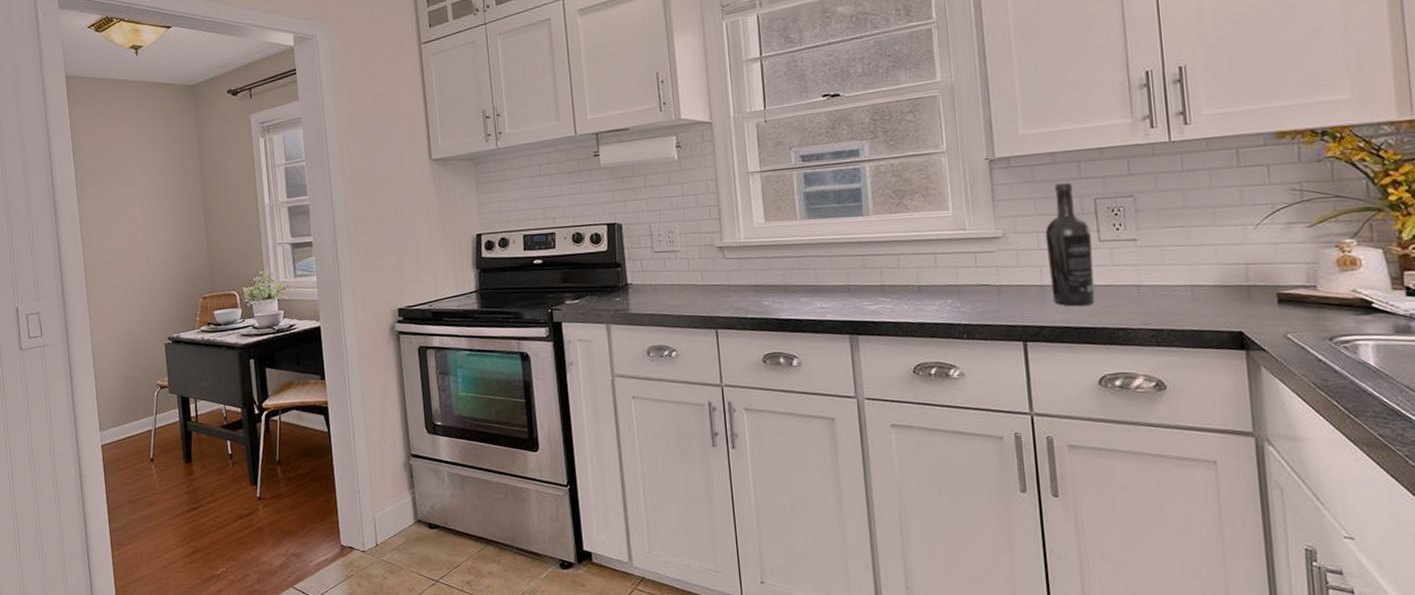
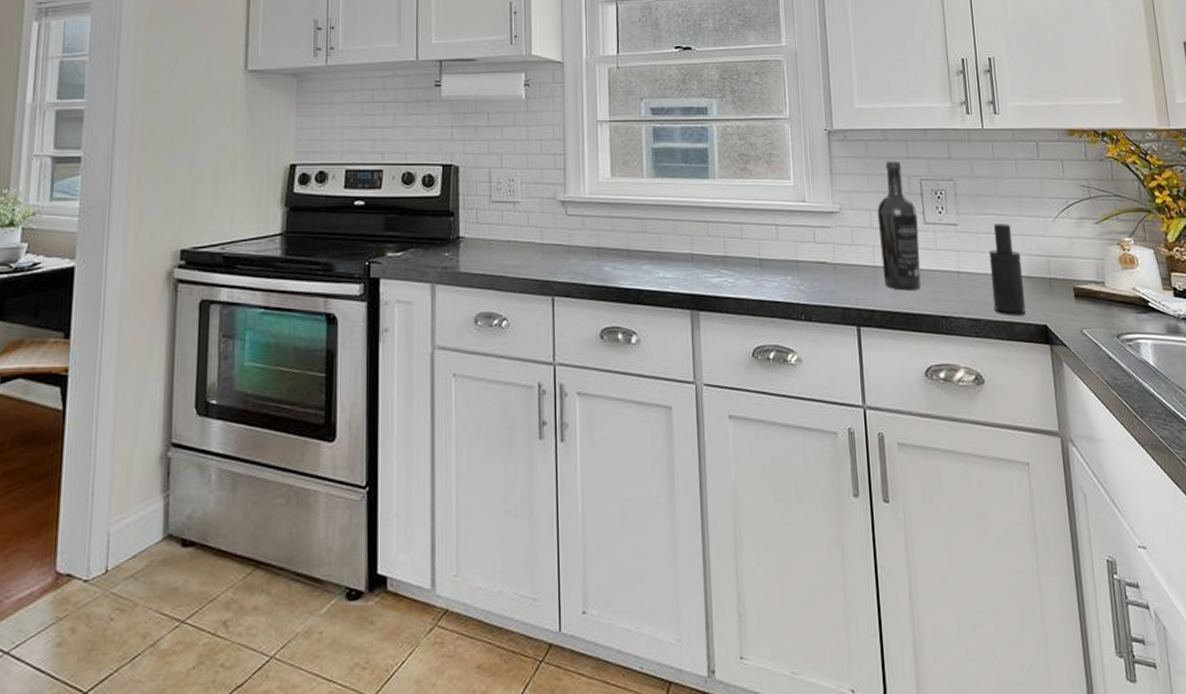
soap dispenser: none [1174,234,1217,325] -> present [988,224,1026,317]

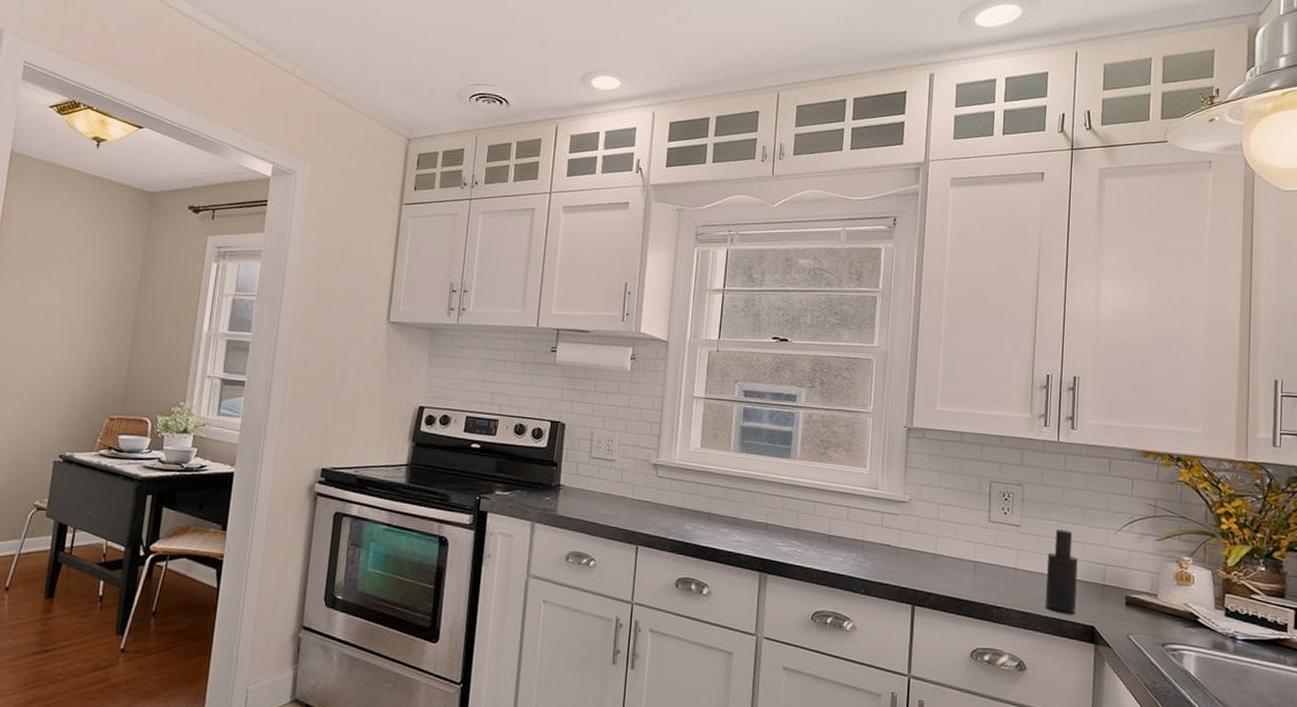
wine bottle: present [877,161,921,291] -> none [942,461,983,580]

